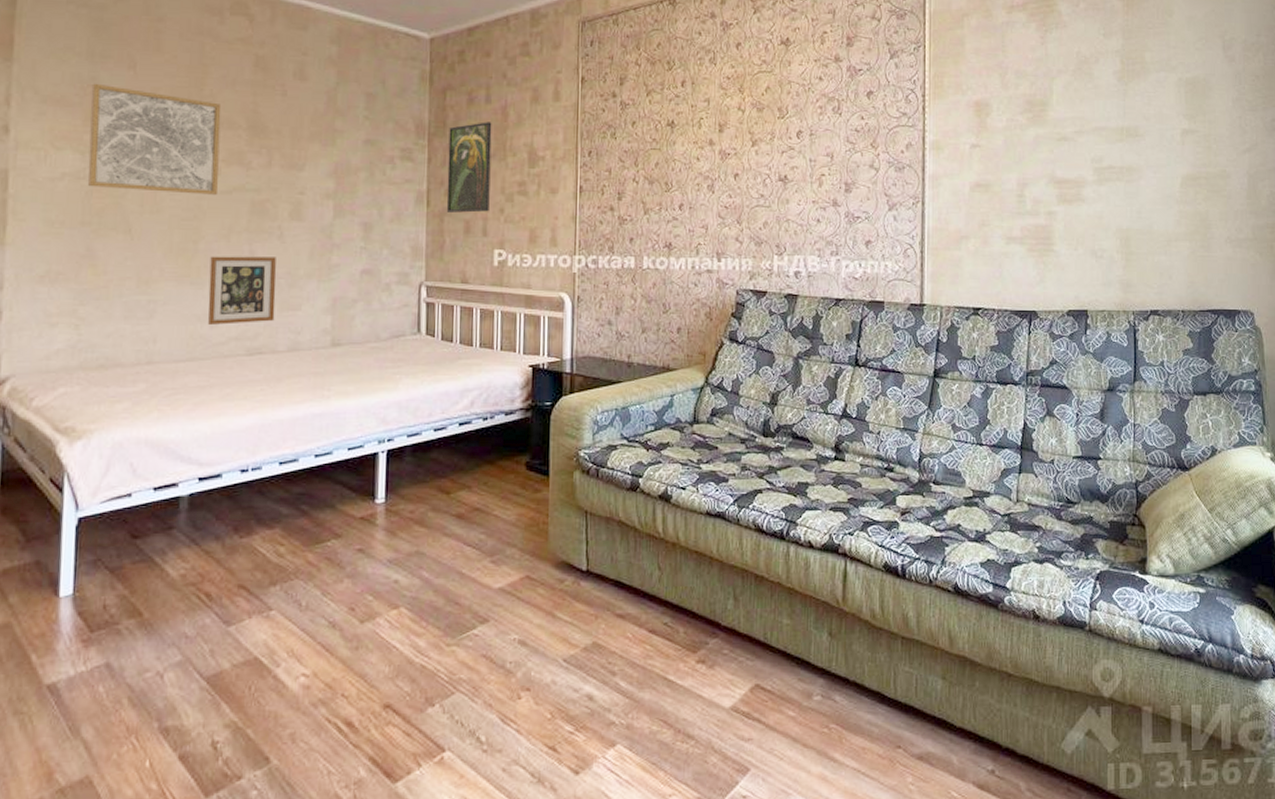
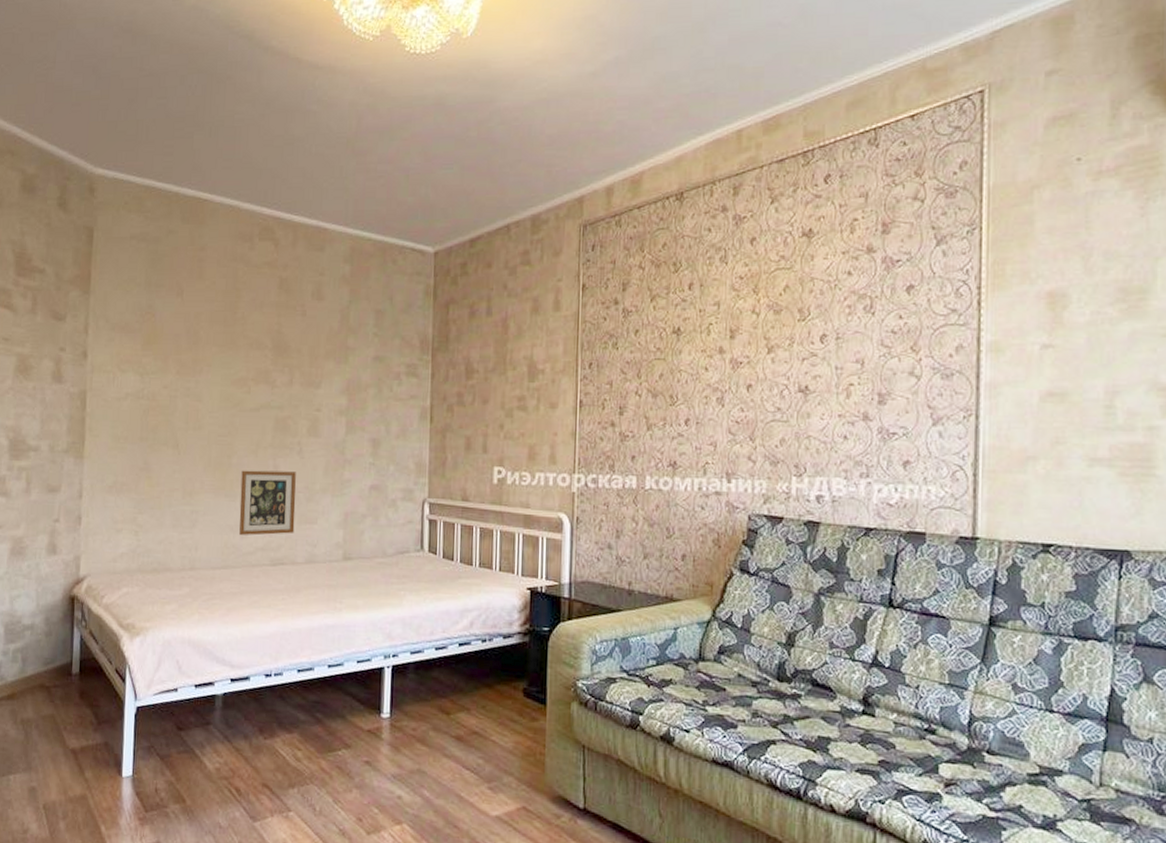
wall art: present [87,83,222,195] -> none [145,311,251,412]
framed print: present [446,122,492,213] -> none [448,335,493,429]

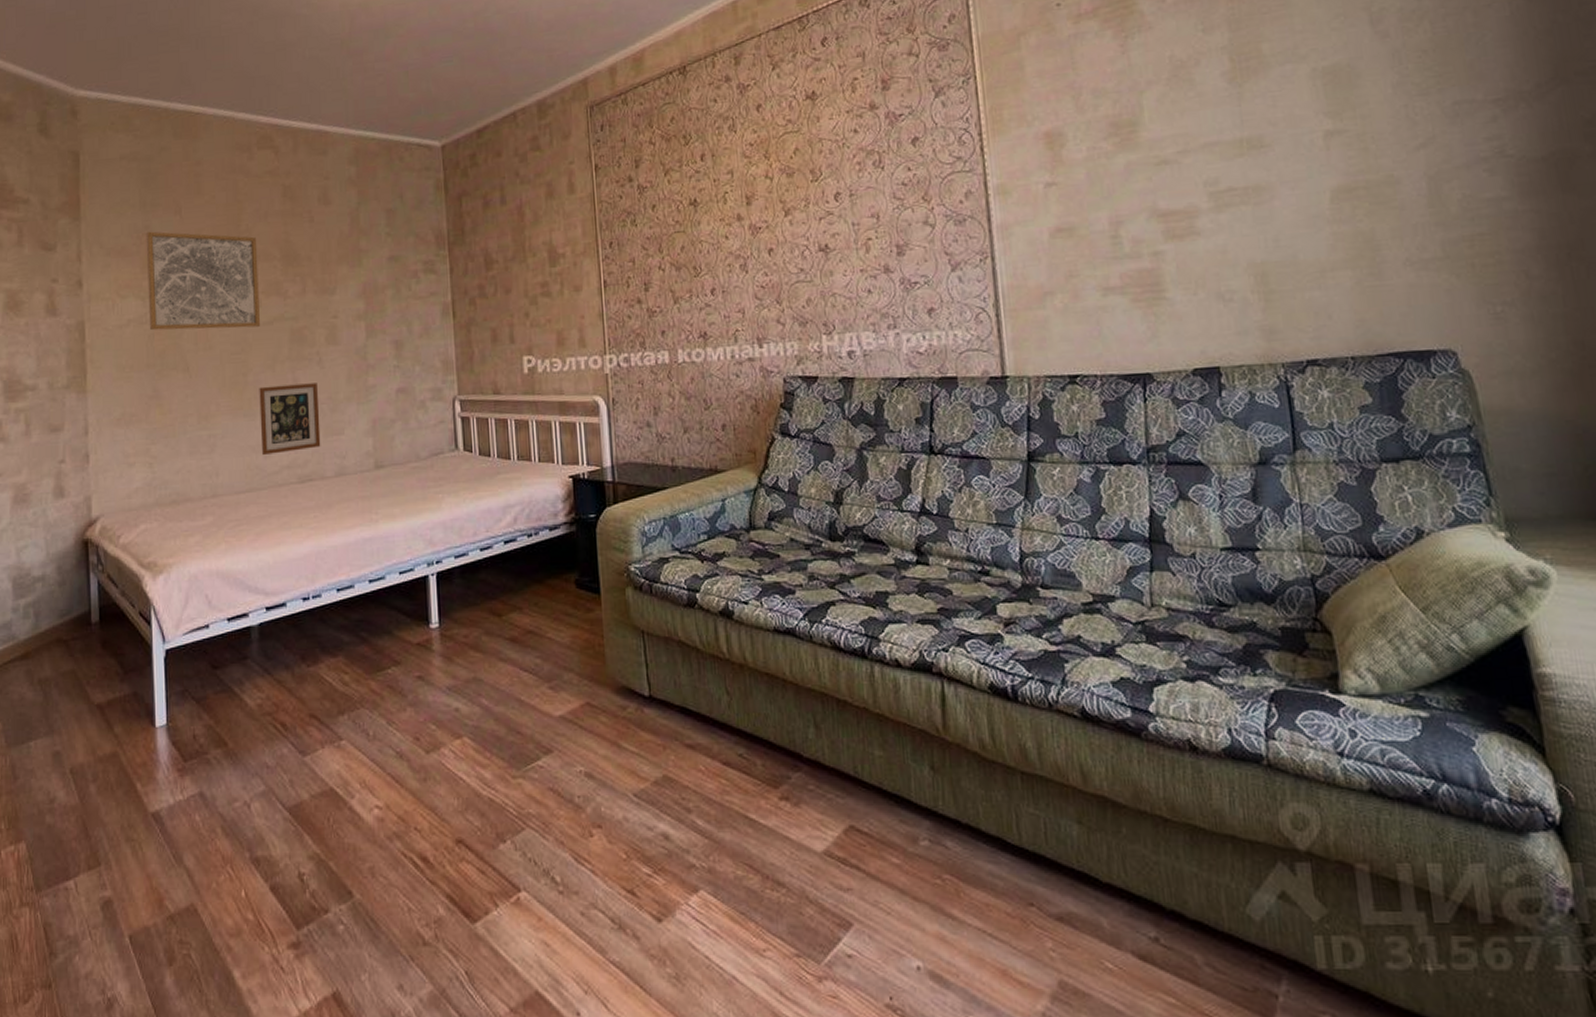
wall art: none [145,311,251,412] -> present [146,231,261,331]

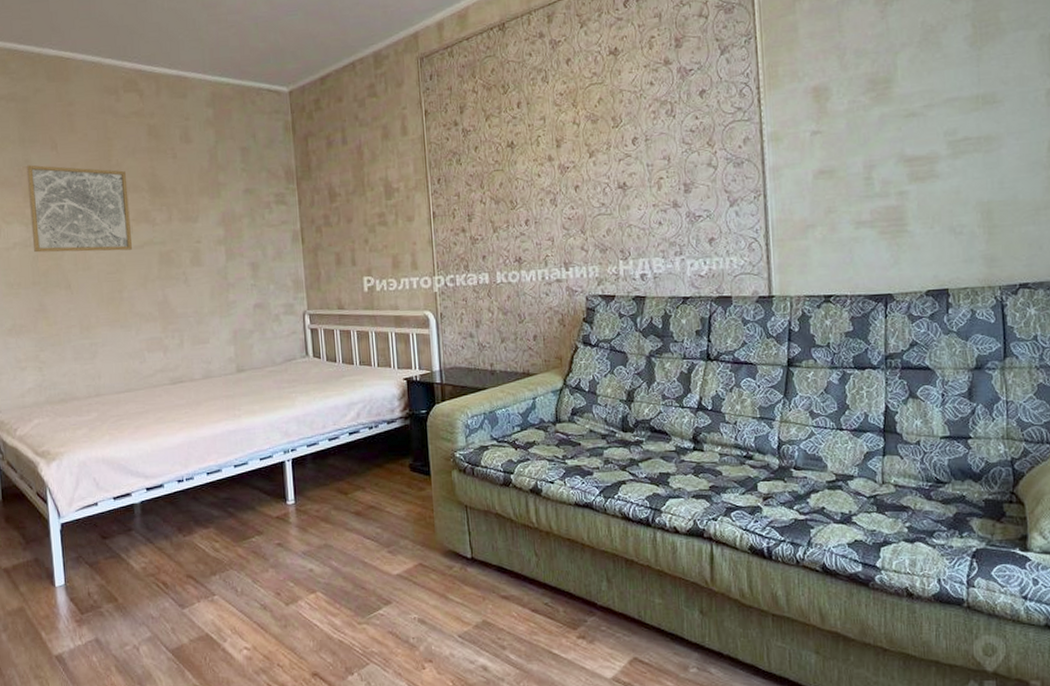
picture frame: present [259,383,321,455] -> none [133,299,189,360]

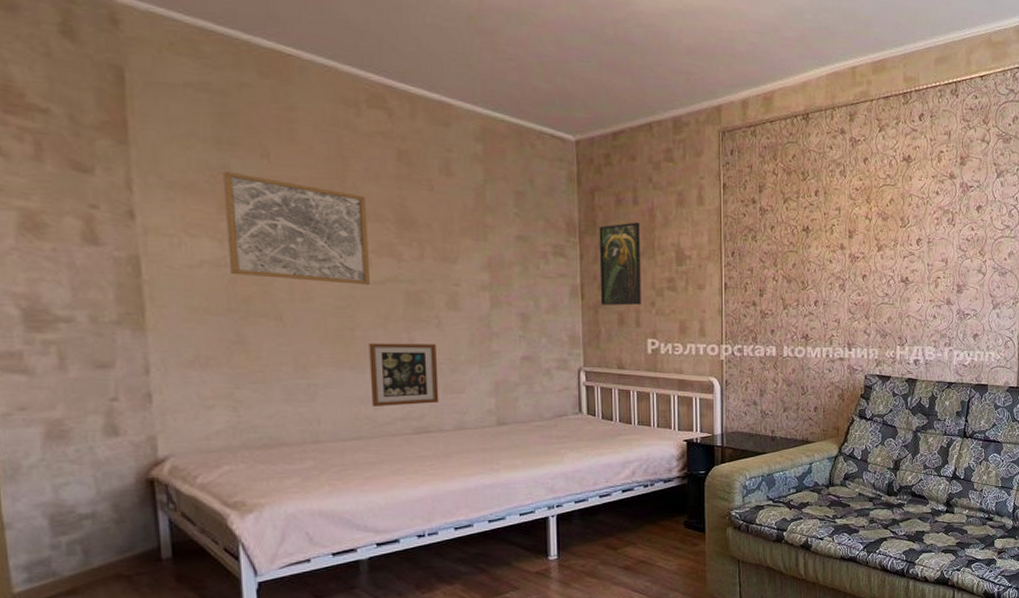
picture frame: none [133,299,189,360] -> present [369,342,439,406]
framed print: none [314,161,355,247] -> present [599,222,641,306]

